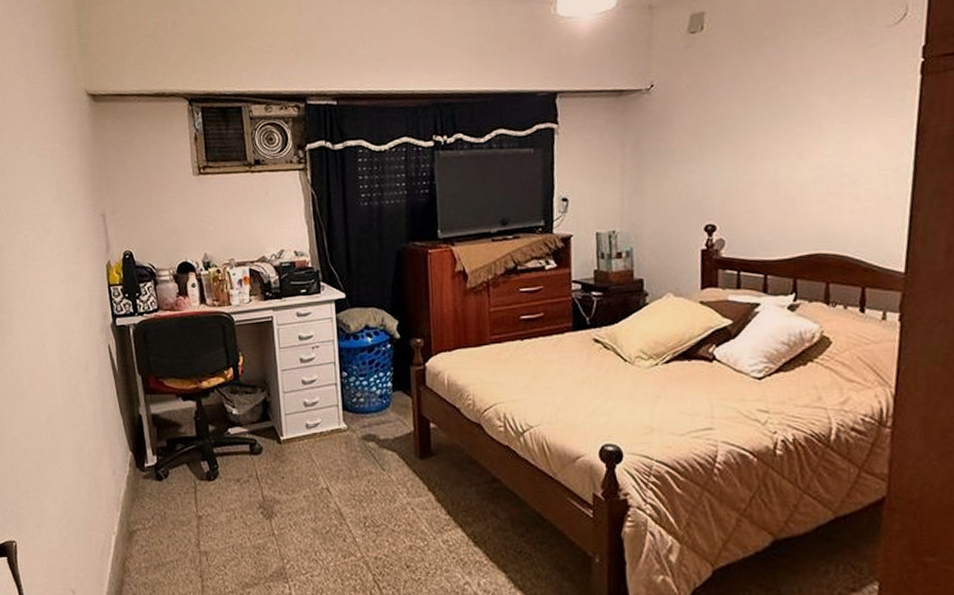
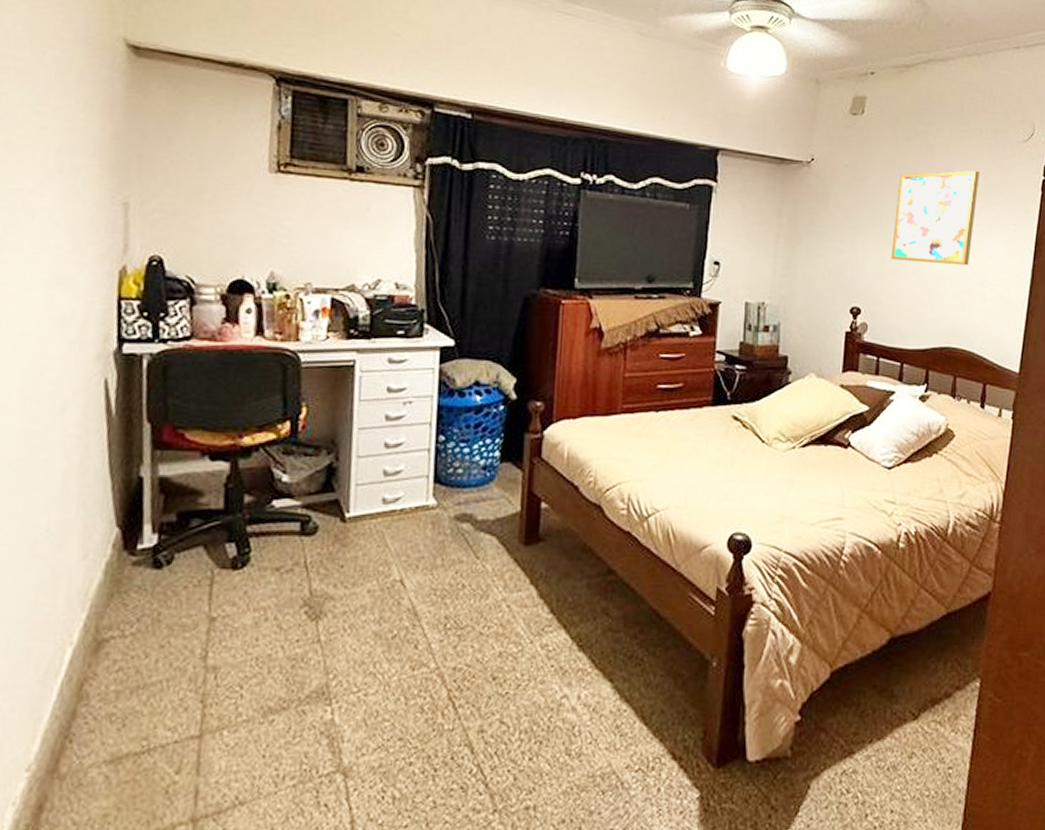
wall art: none [744,65,842,173] -> present [891,170,979,266]

